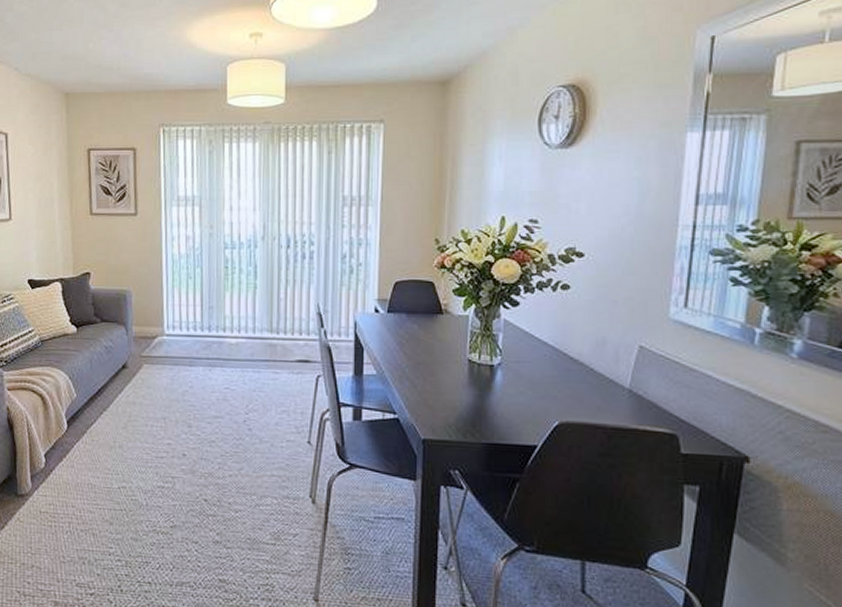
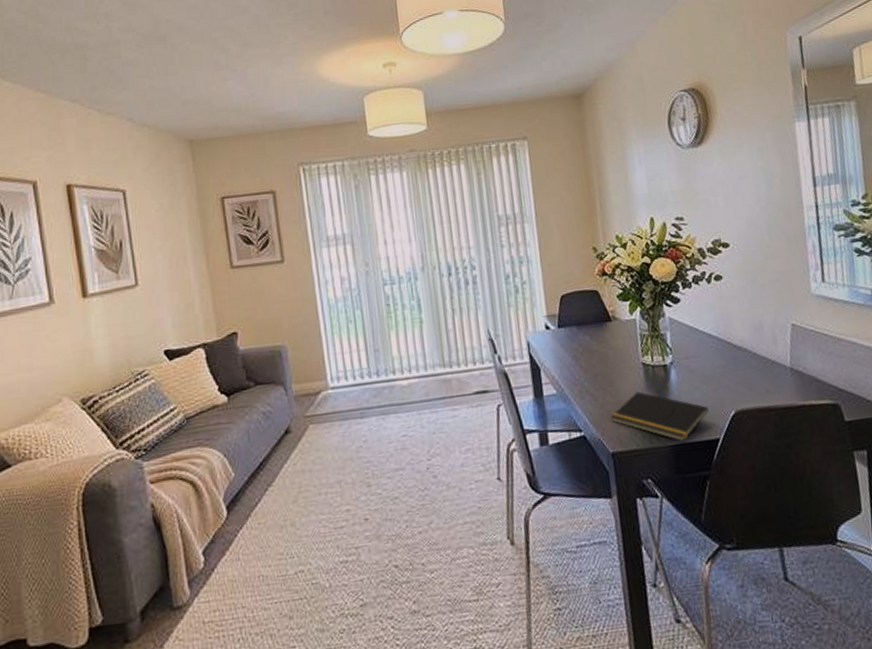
notepad: none [428,386,530,442] -> present [611,391,709,442]

